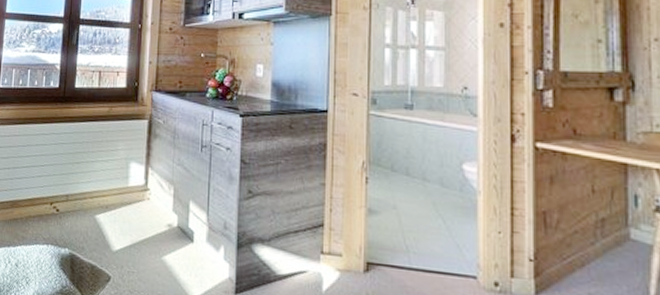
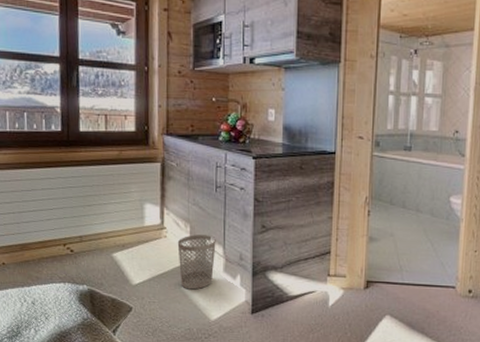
wastebasket: none [160,198,200,261] -> present [177,234,216,290]

